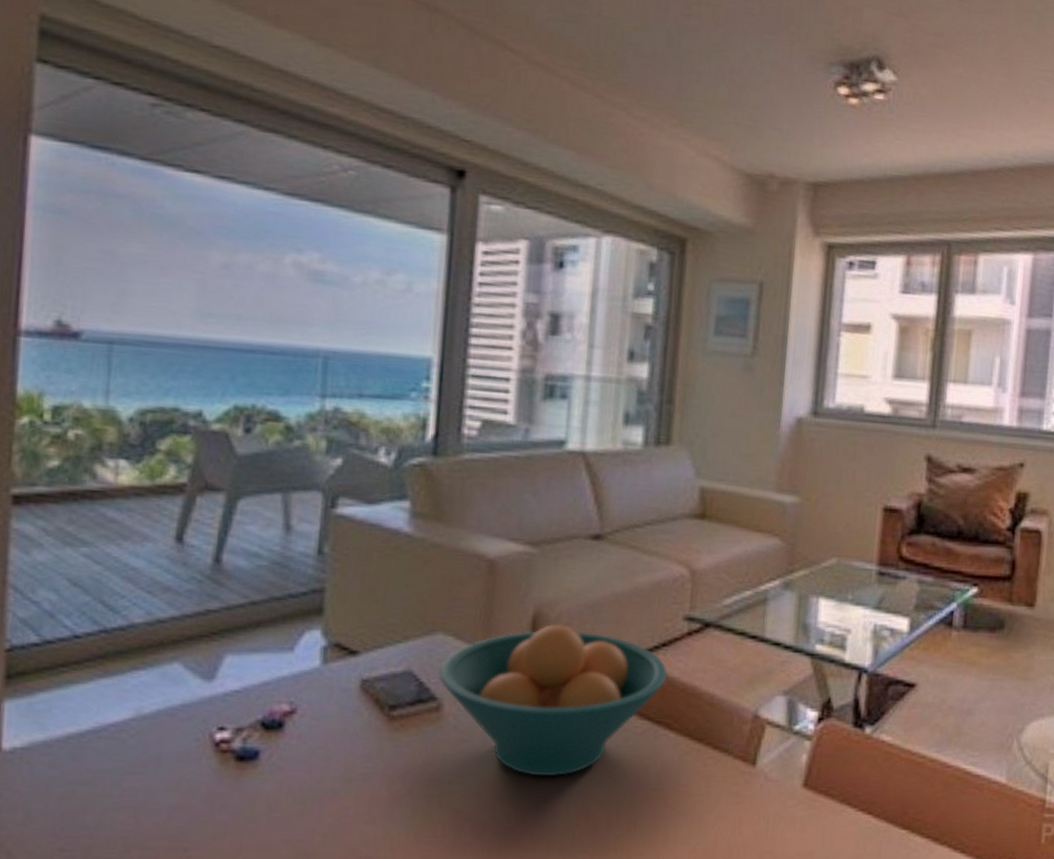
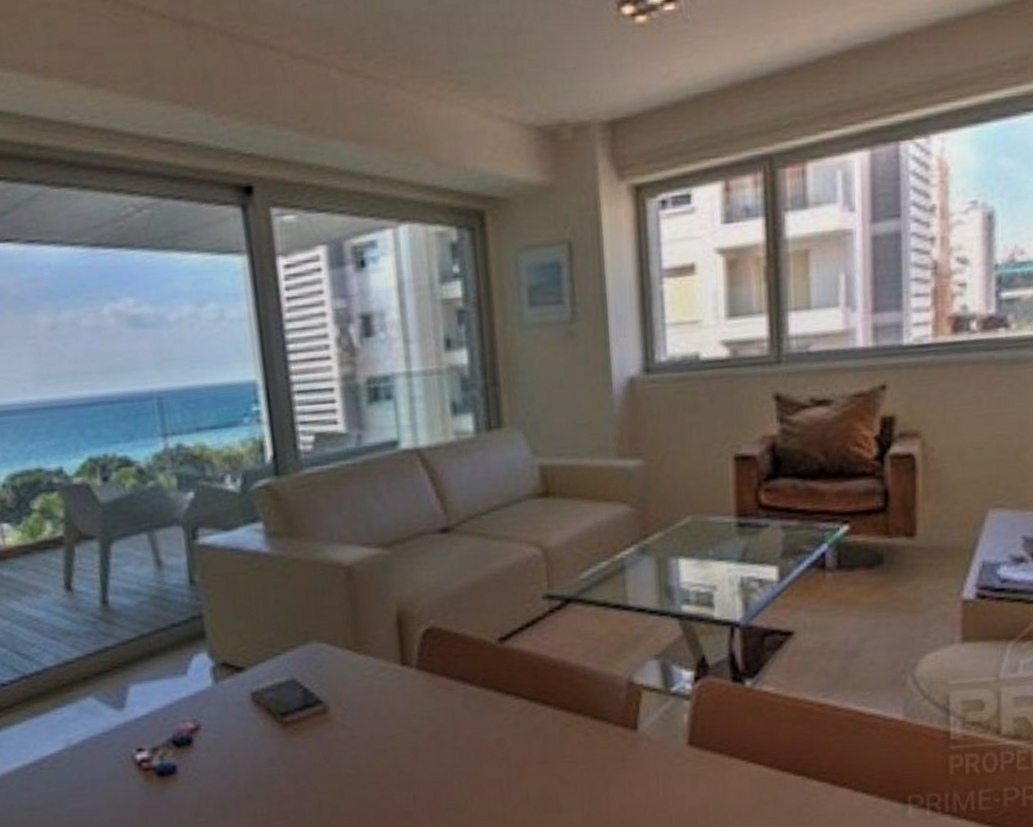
fruit bowl: present [438,623,668,776] -> none [319,618,536,762]

